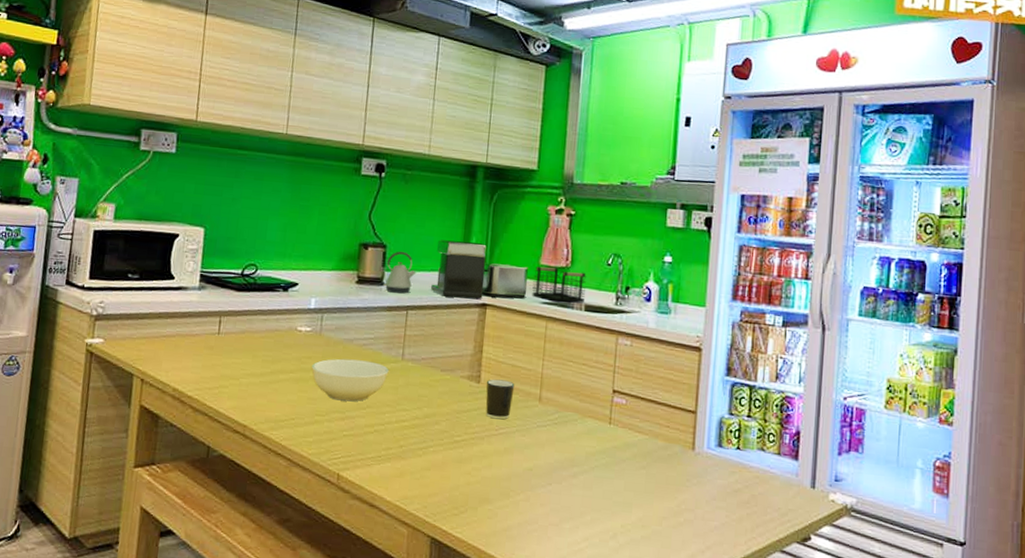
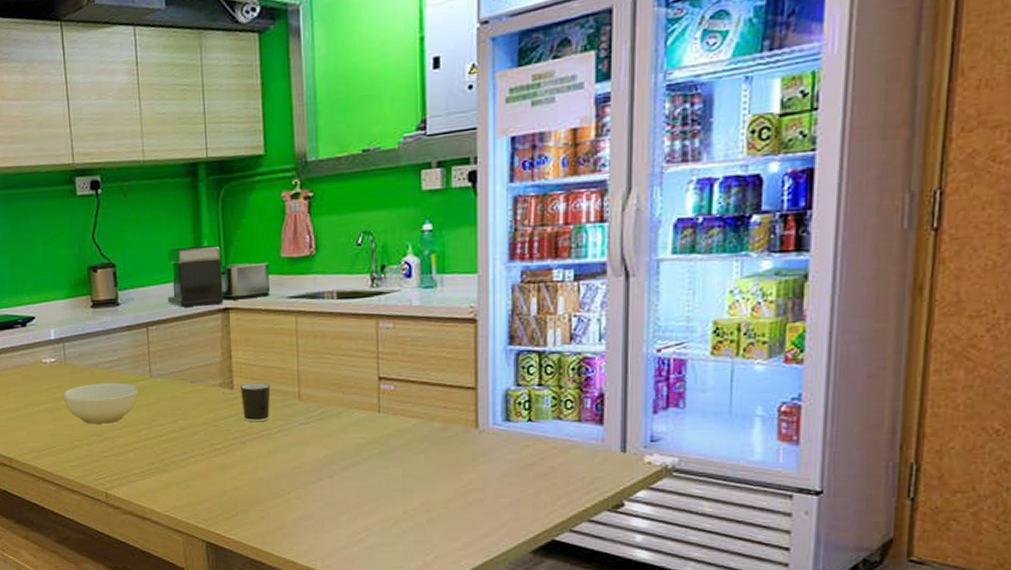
kettle: present [383,251,417,294] -> none [118,267,151,312]
dish rack: present [532,266,586,303] -> none [276,257,335,295]

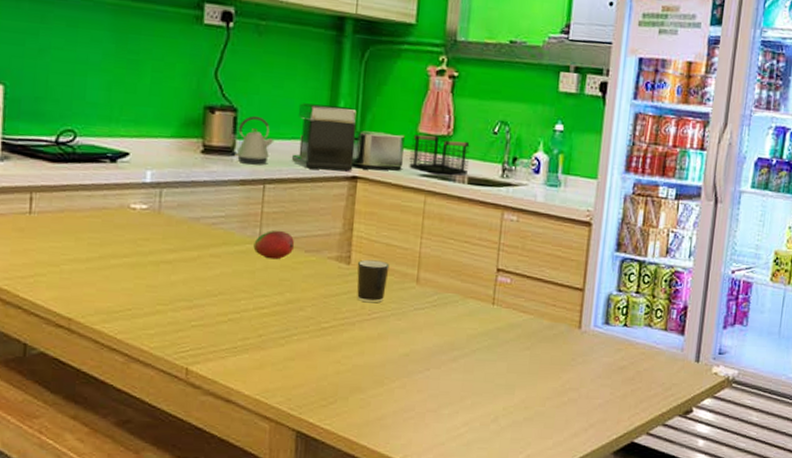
bowl: present [63,382,139,424] -> none [150,240,244,288]
kettle: none [118,267,151,312] -> present [234,115,275,165]
fruit: none [146,365,182,392] -> present [253,230,295,260]
dish rack: none [276,257,335,295] -> present [409,134,470,176]

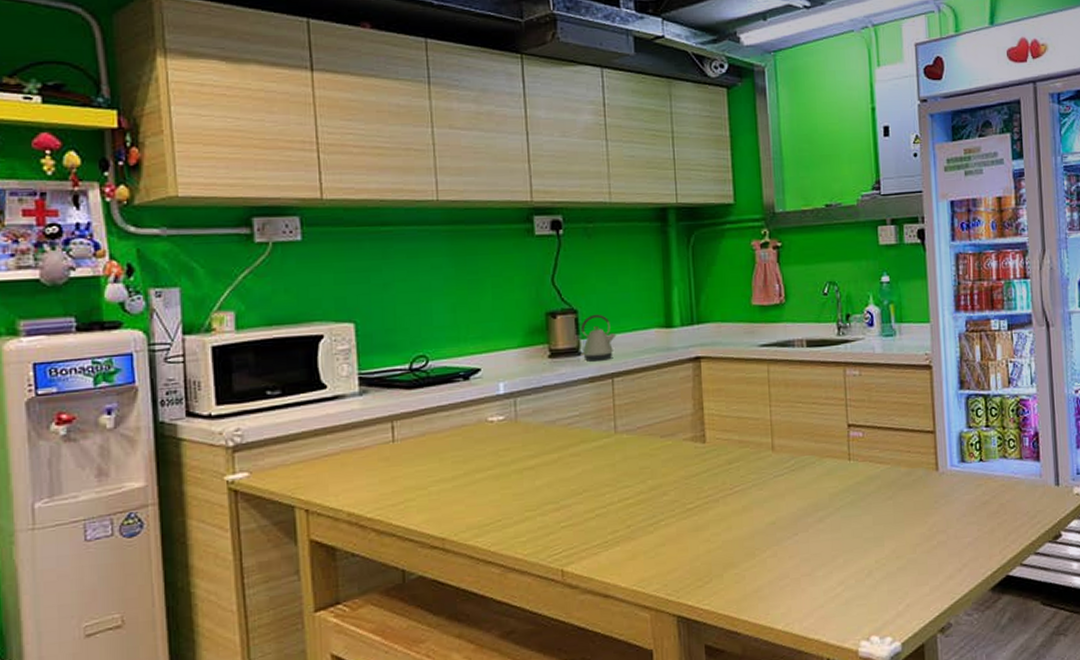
fruit: present [253,230,295,260] -> none [610,420,650,450]
coffee maker: present [292,103,357,172] -> none [635,291,695,357]
toaster: present [352,130,405,171] -> none [691,309,742,349]
mug: present [356,259,390,304] -> none [712,434,744,478]
dish rack: present [409,134,470,176] -> none [747,305,805,343]

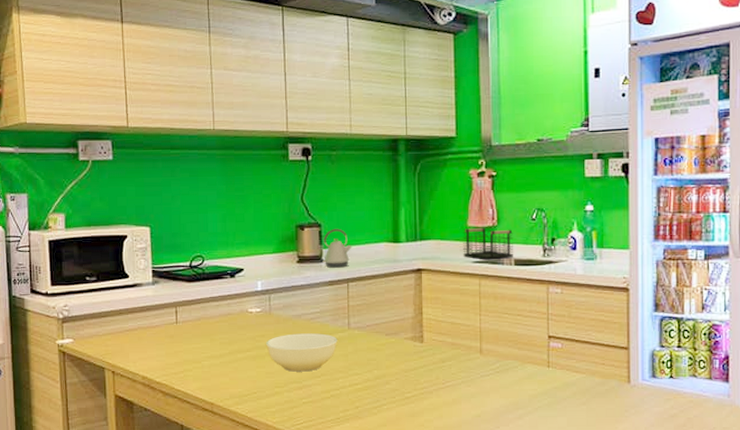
bowl: none [512,441,602,491] -> present [266,333,338,372]
dish rack: none [747,305,805,343] -> present [463,227,513,260]

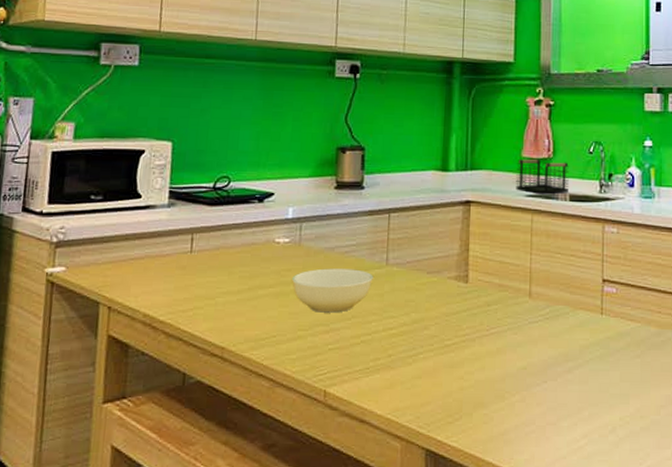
kettle: present [322,228,352,268] -> none [363,152,397,196]

